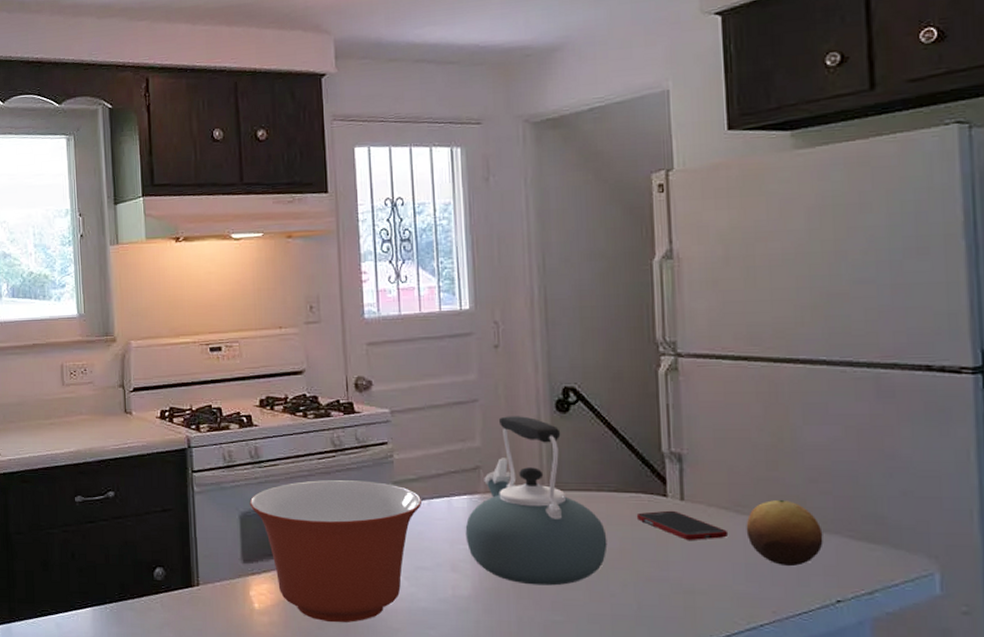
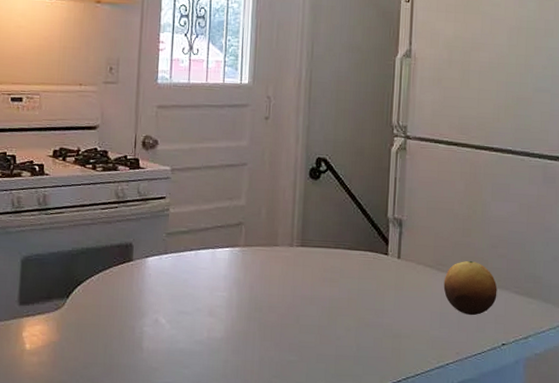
mixing bowl: present [249,480,423,622] -> none [32,229,191,362]
kettle: present [465,416,608,586] -> none [224,179,339,330]
cell phone: present [636,510,729,540] -> none [363,266,431,293]

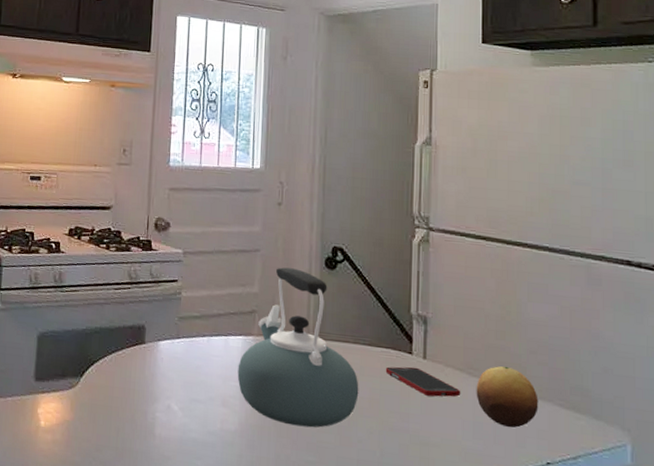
kettle: none [224,179,339,330] -> present [237,267,359,428]
cell phone: none [363,266,431,293] -> present [385,366,461,397]

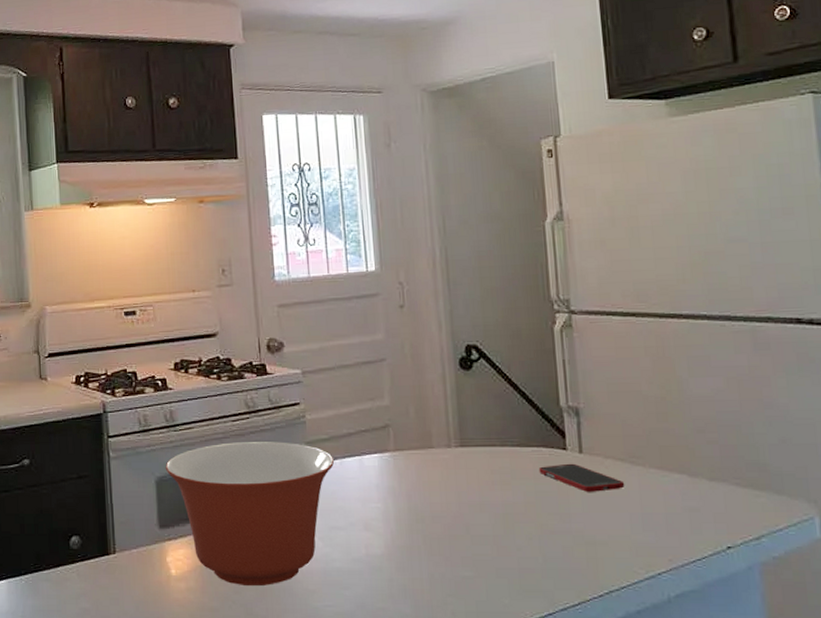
mixing bowl: none [48,308,203,447] -> present [165,442,335,585]
kettle: present [237,267,359,428] -> none [376,374,513,541]
fruit: present [476,366,539,428] -> none [640,451,713,514]

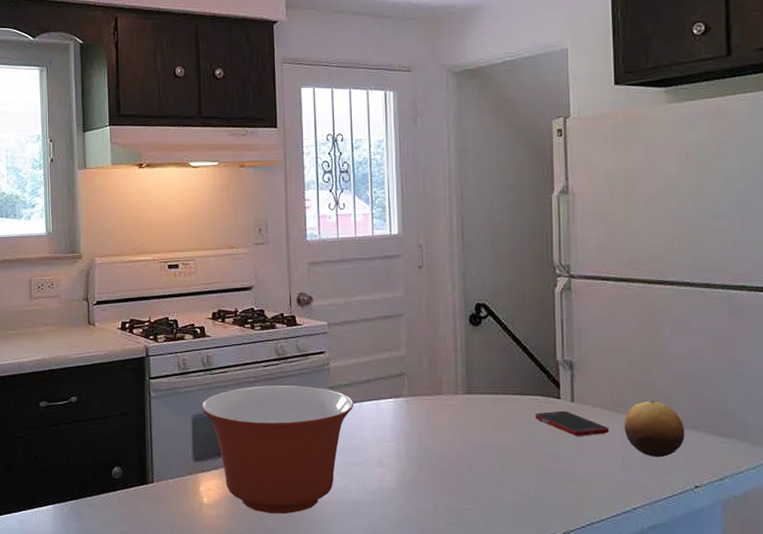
fruit: none [640,451,713,514] -> present [624,401,685,457]

